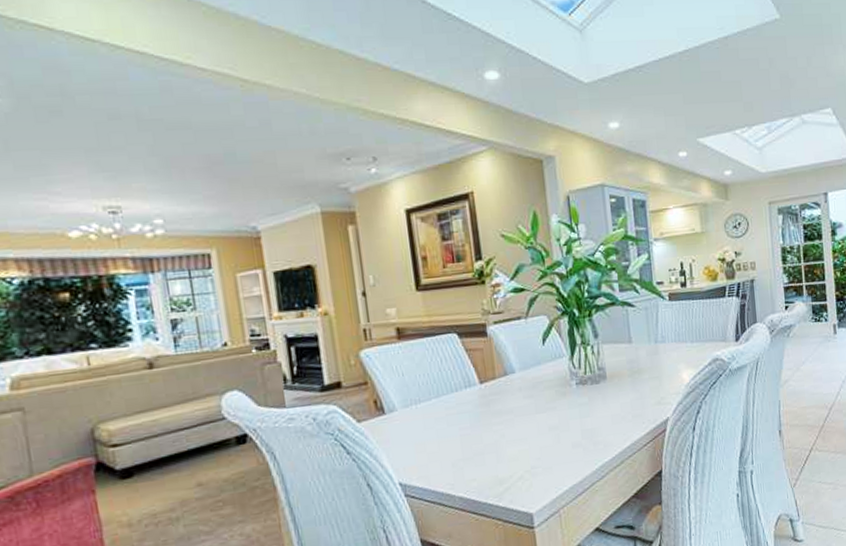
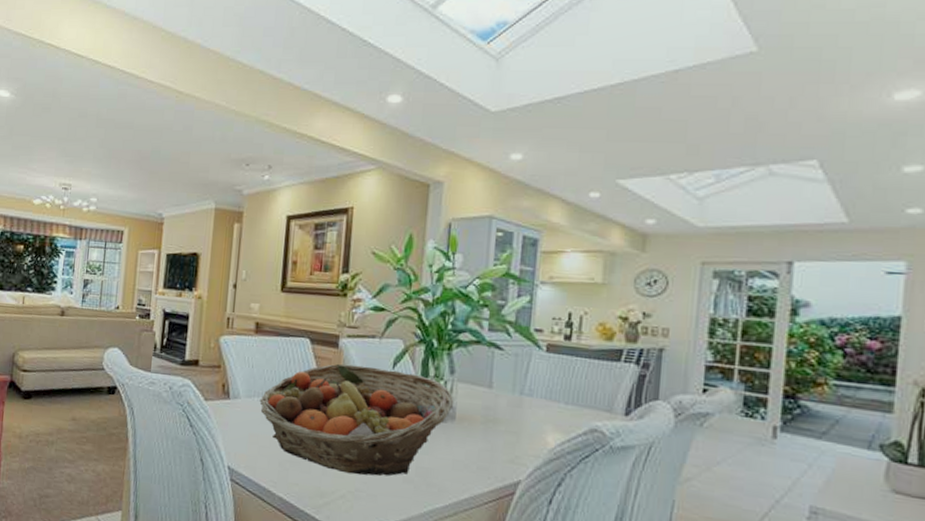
fruit basket: none [418,345,602,456] -> present [260,363,453,476]

